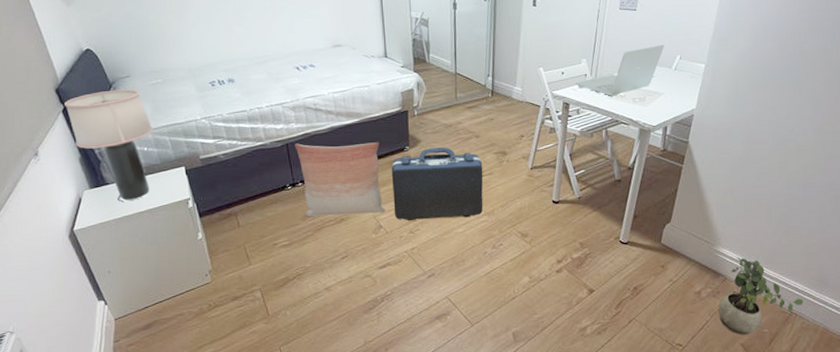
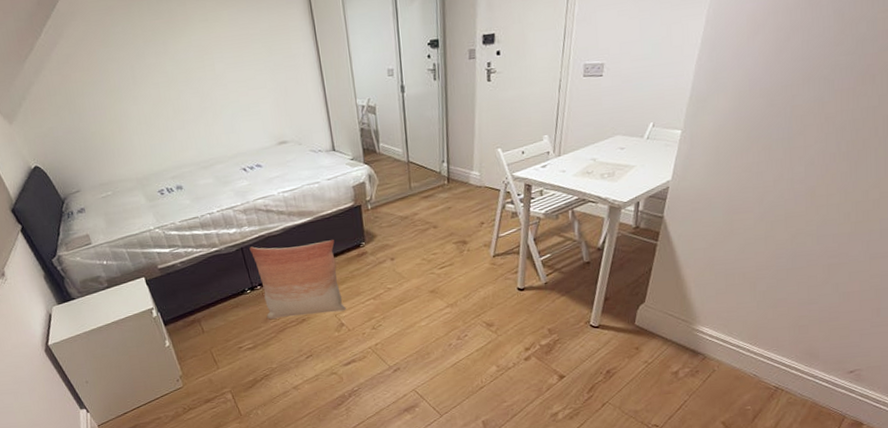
table lamp: present [64,89,153,203] -> none [22,203,114,316]
suitcase: present [391,147,483,220] -> none [348,240,446,317]
laptop: present [575,44,665,96] -> none [537,112,635,174]
potted plant: present [718,257,804,335] -> none [697,334,791,414]

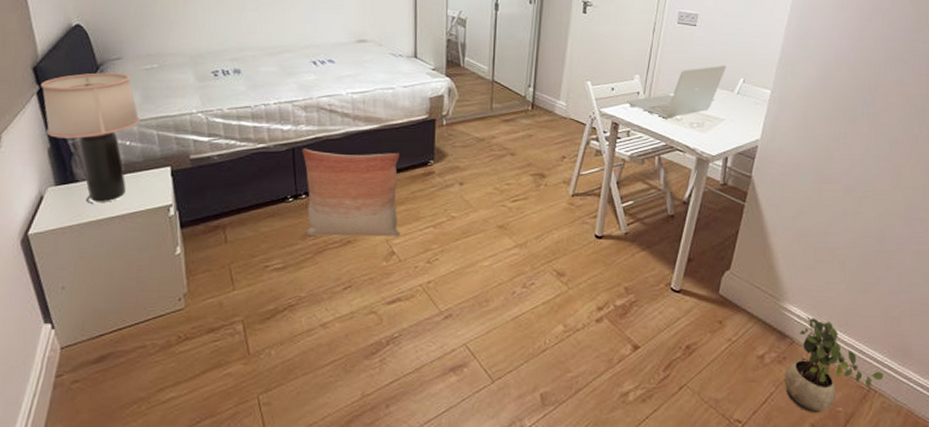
table lamp: none [22,203,114,316] -> present [41,72,140,205]
laptop: none [537,112,635,174] -> present [627,65,727,119]
potted plant: none [697,334,791,414] -> present [784,316,884,414]

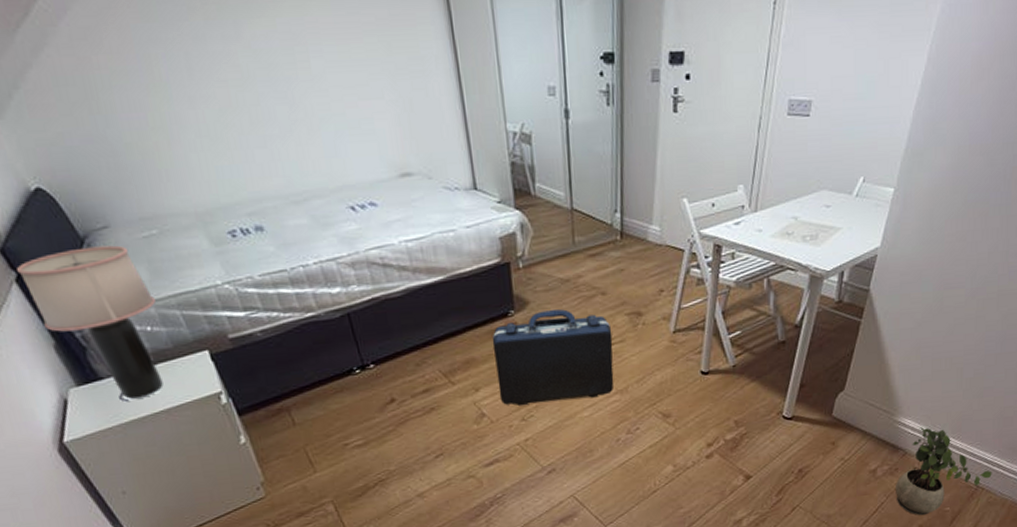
pillow: present [302,148,401,237] -> none [359,306,489,408]
suitcase: none [410,164,517,249] -> present [492,309,614,405]
laptop: present [627,65,727,119] -> none [730,162,845,234]

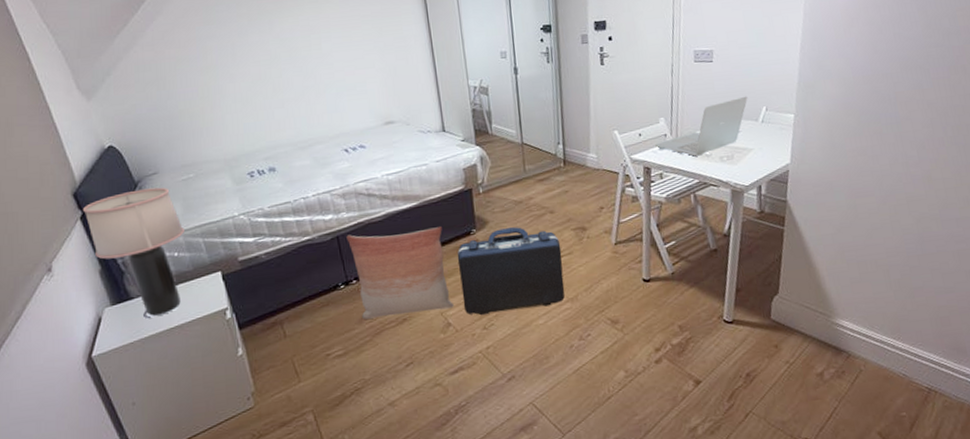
pillow: none [359,306,489,408] -> present [346,227,454,320]
laptop: none [730,162,845,234] -> present [655,96,748,157]
potted plant: present [896,427,992,516] -> none [845,328,942,422]

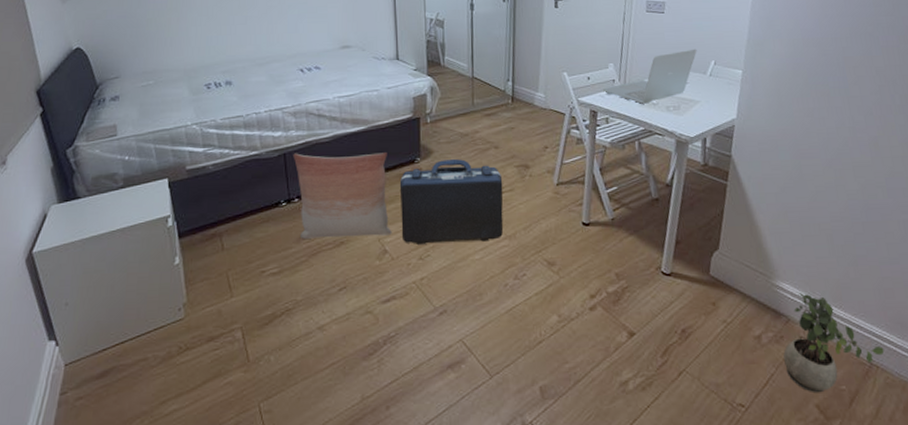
table lamp: present [83,187,184,319] -> none [44,91,138,220]
potted plant: none [845,328,942,422] -> present [783,293,885,393]

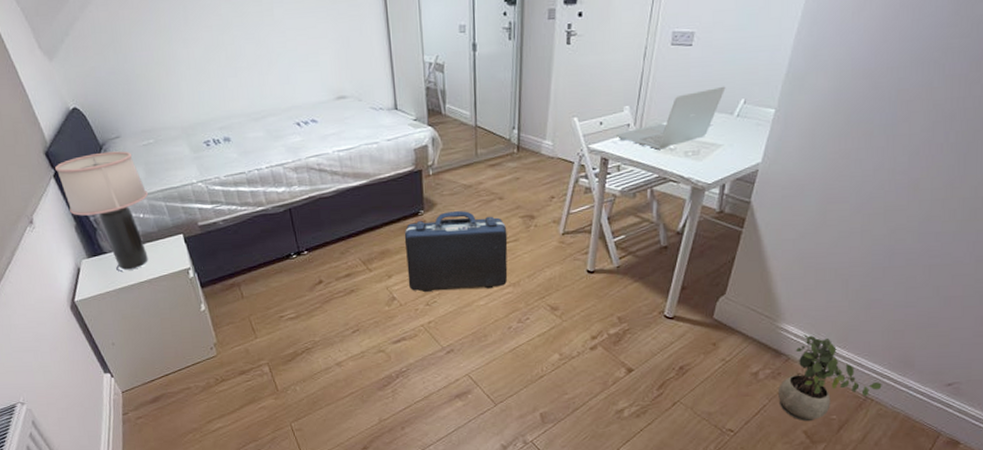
table lamp: none [44,91,138,220] -> present [55,151,148,273]
pillow: present [293,153,392,239] -> none [298,206,399,288]

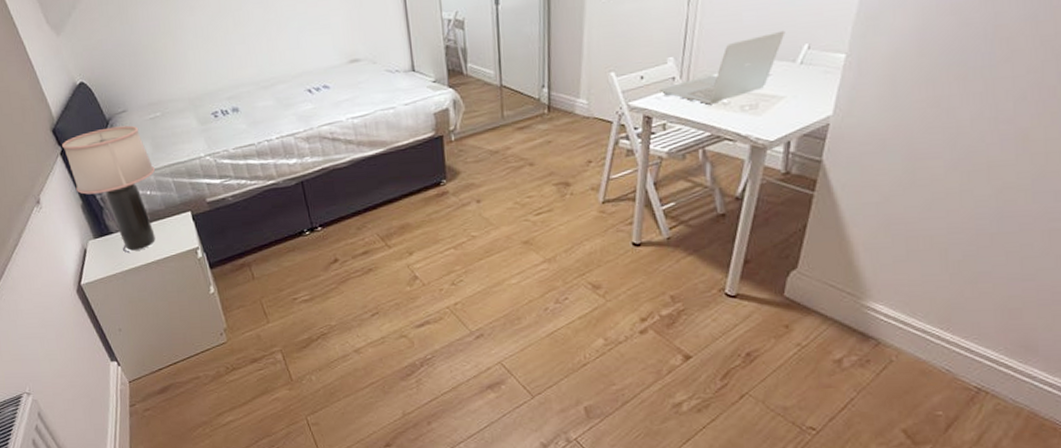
suitcase: present [404,211,508,292] -> none [425,179,542,270]
potted plant: present [778,334,882,422] -> none [868,314,999,418]

